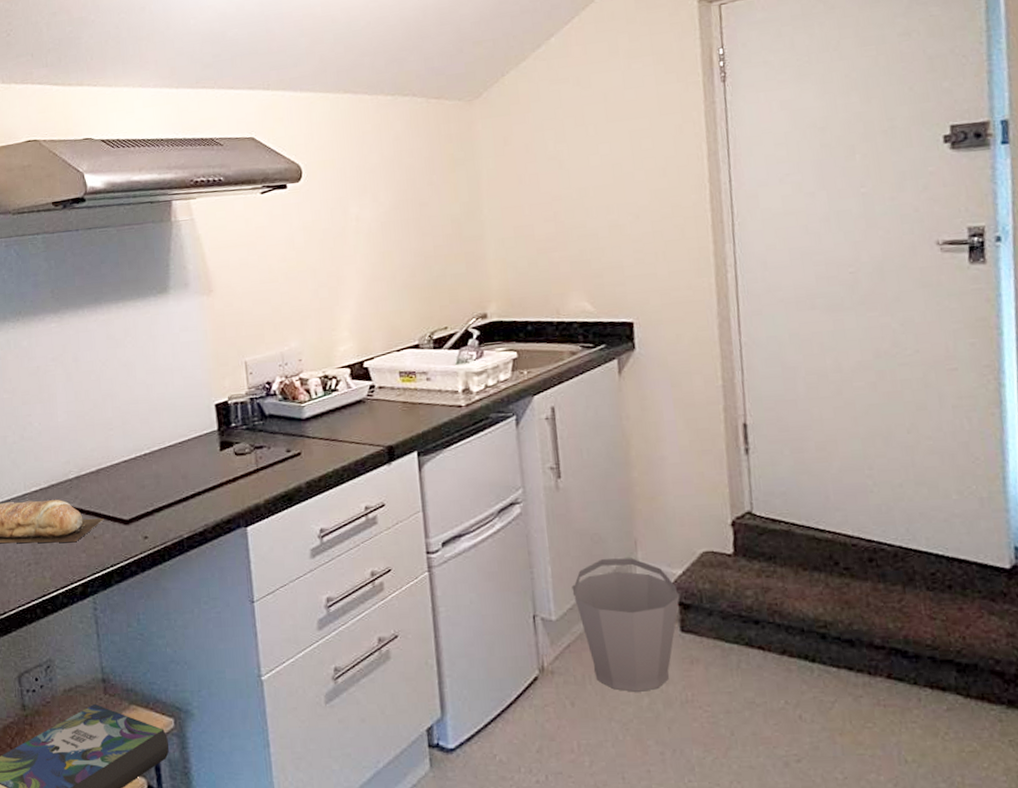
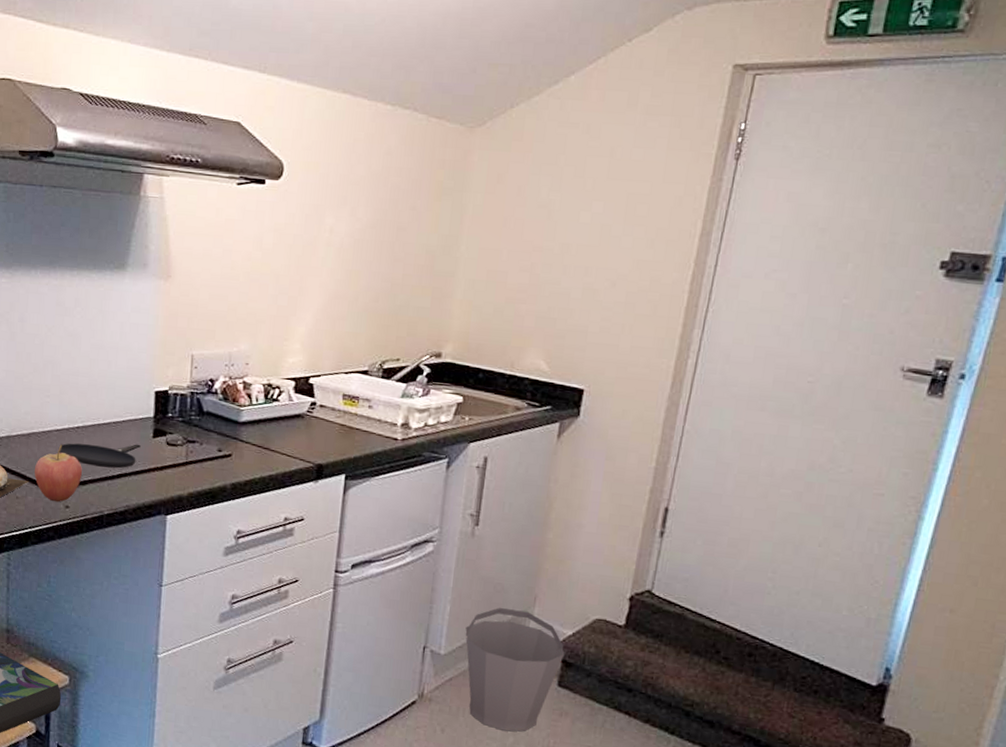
fruit: none [108,474,156,535] -> present [34,444,82,502]
frying pan: none [128,460,210,491] -> present [58,443,141,469]

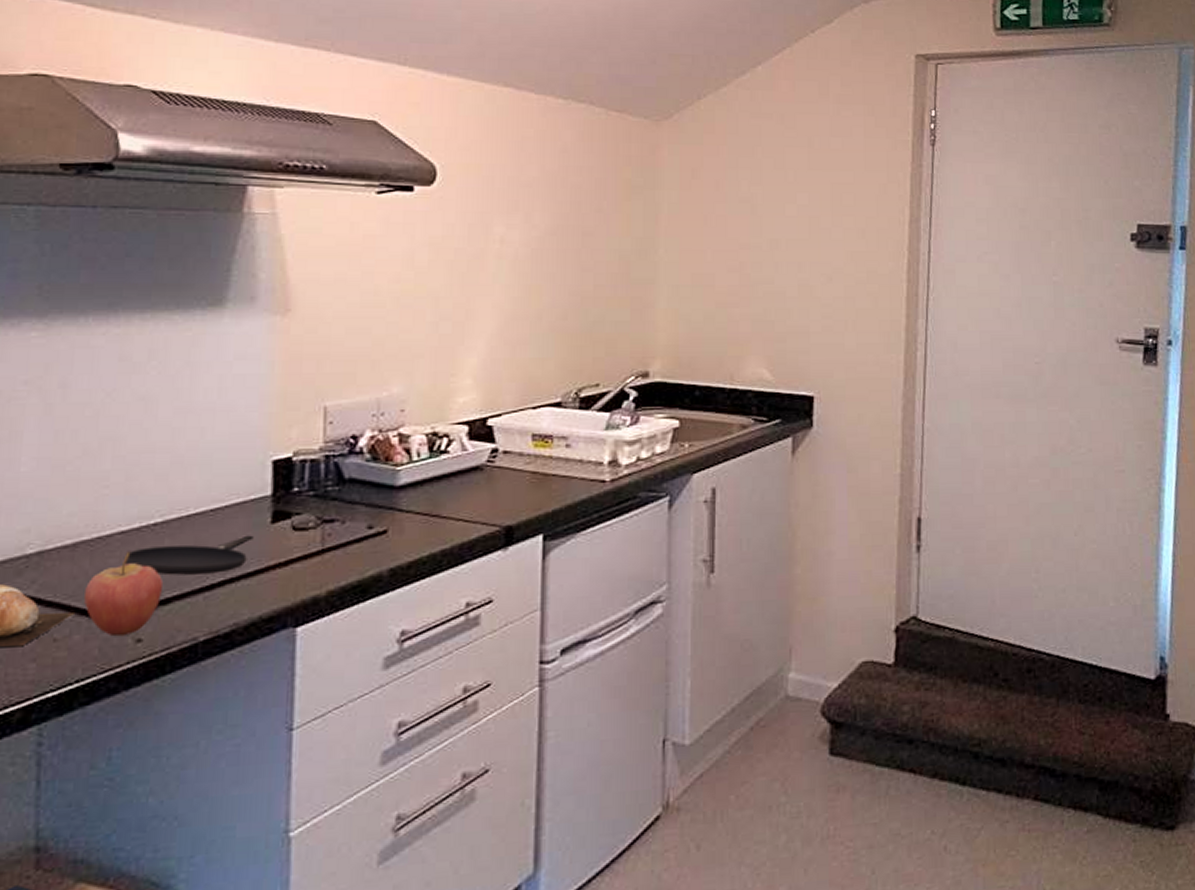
bucket: present [465,608,565,732] -> none [712,668,833,829]

